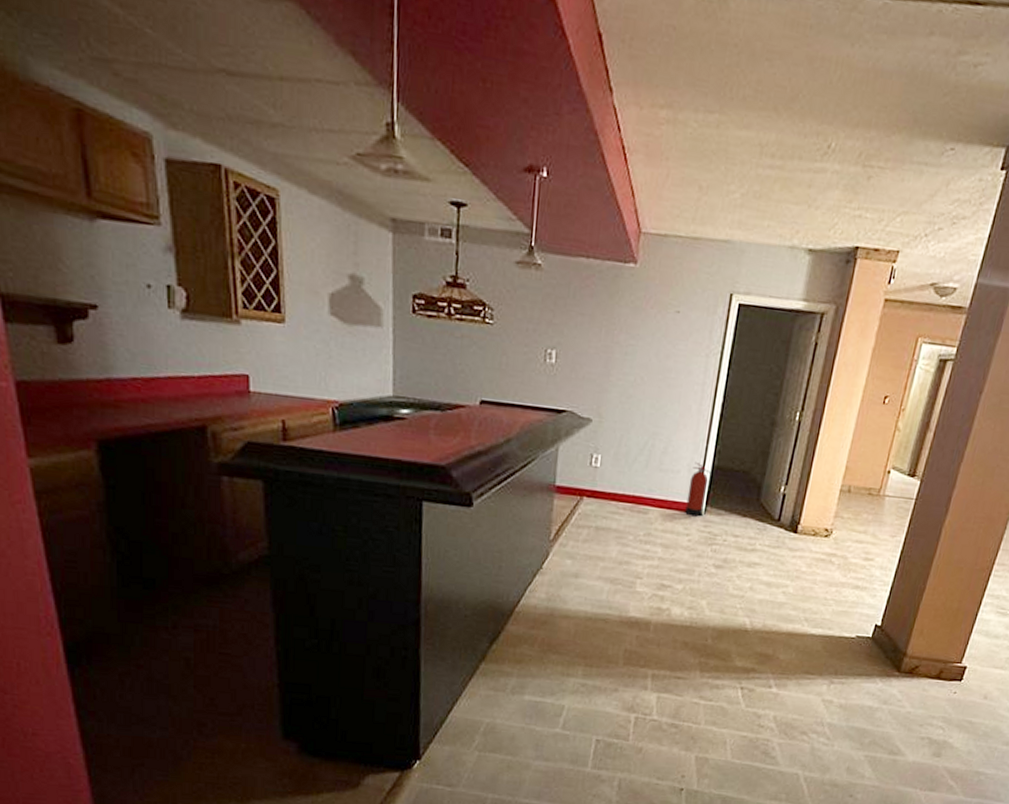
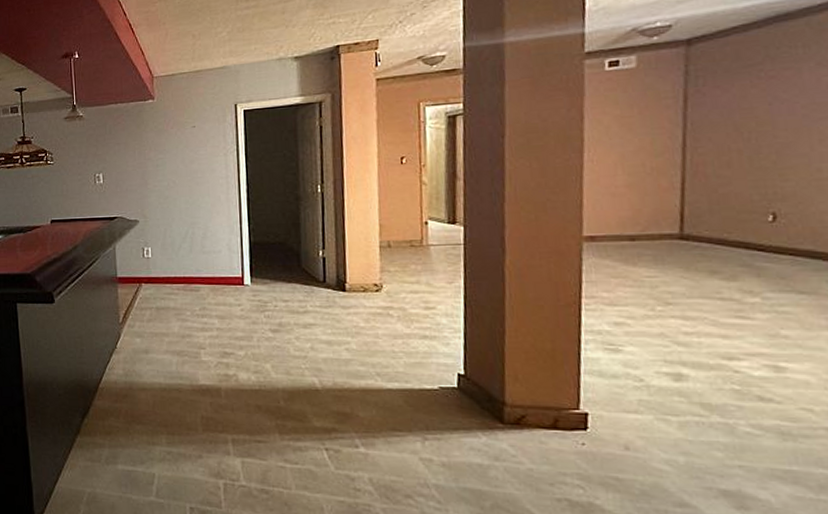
fire extinguisher: present [685,461,715,517] -> none [231,241,255,288]

